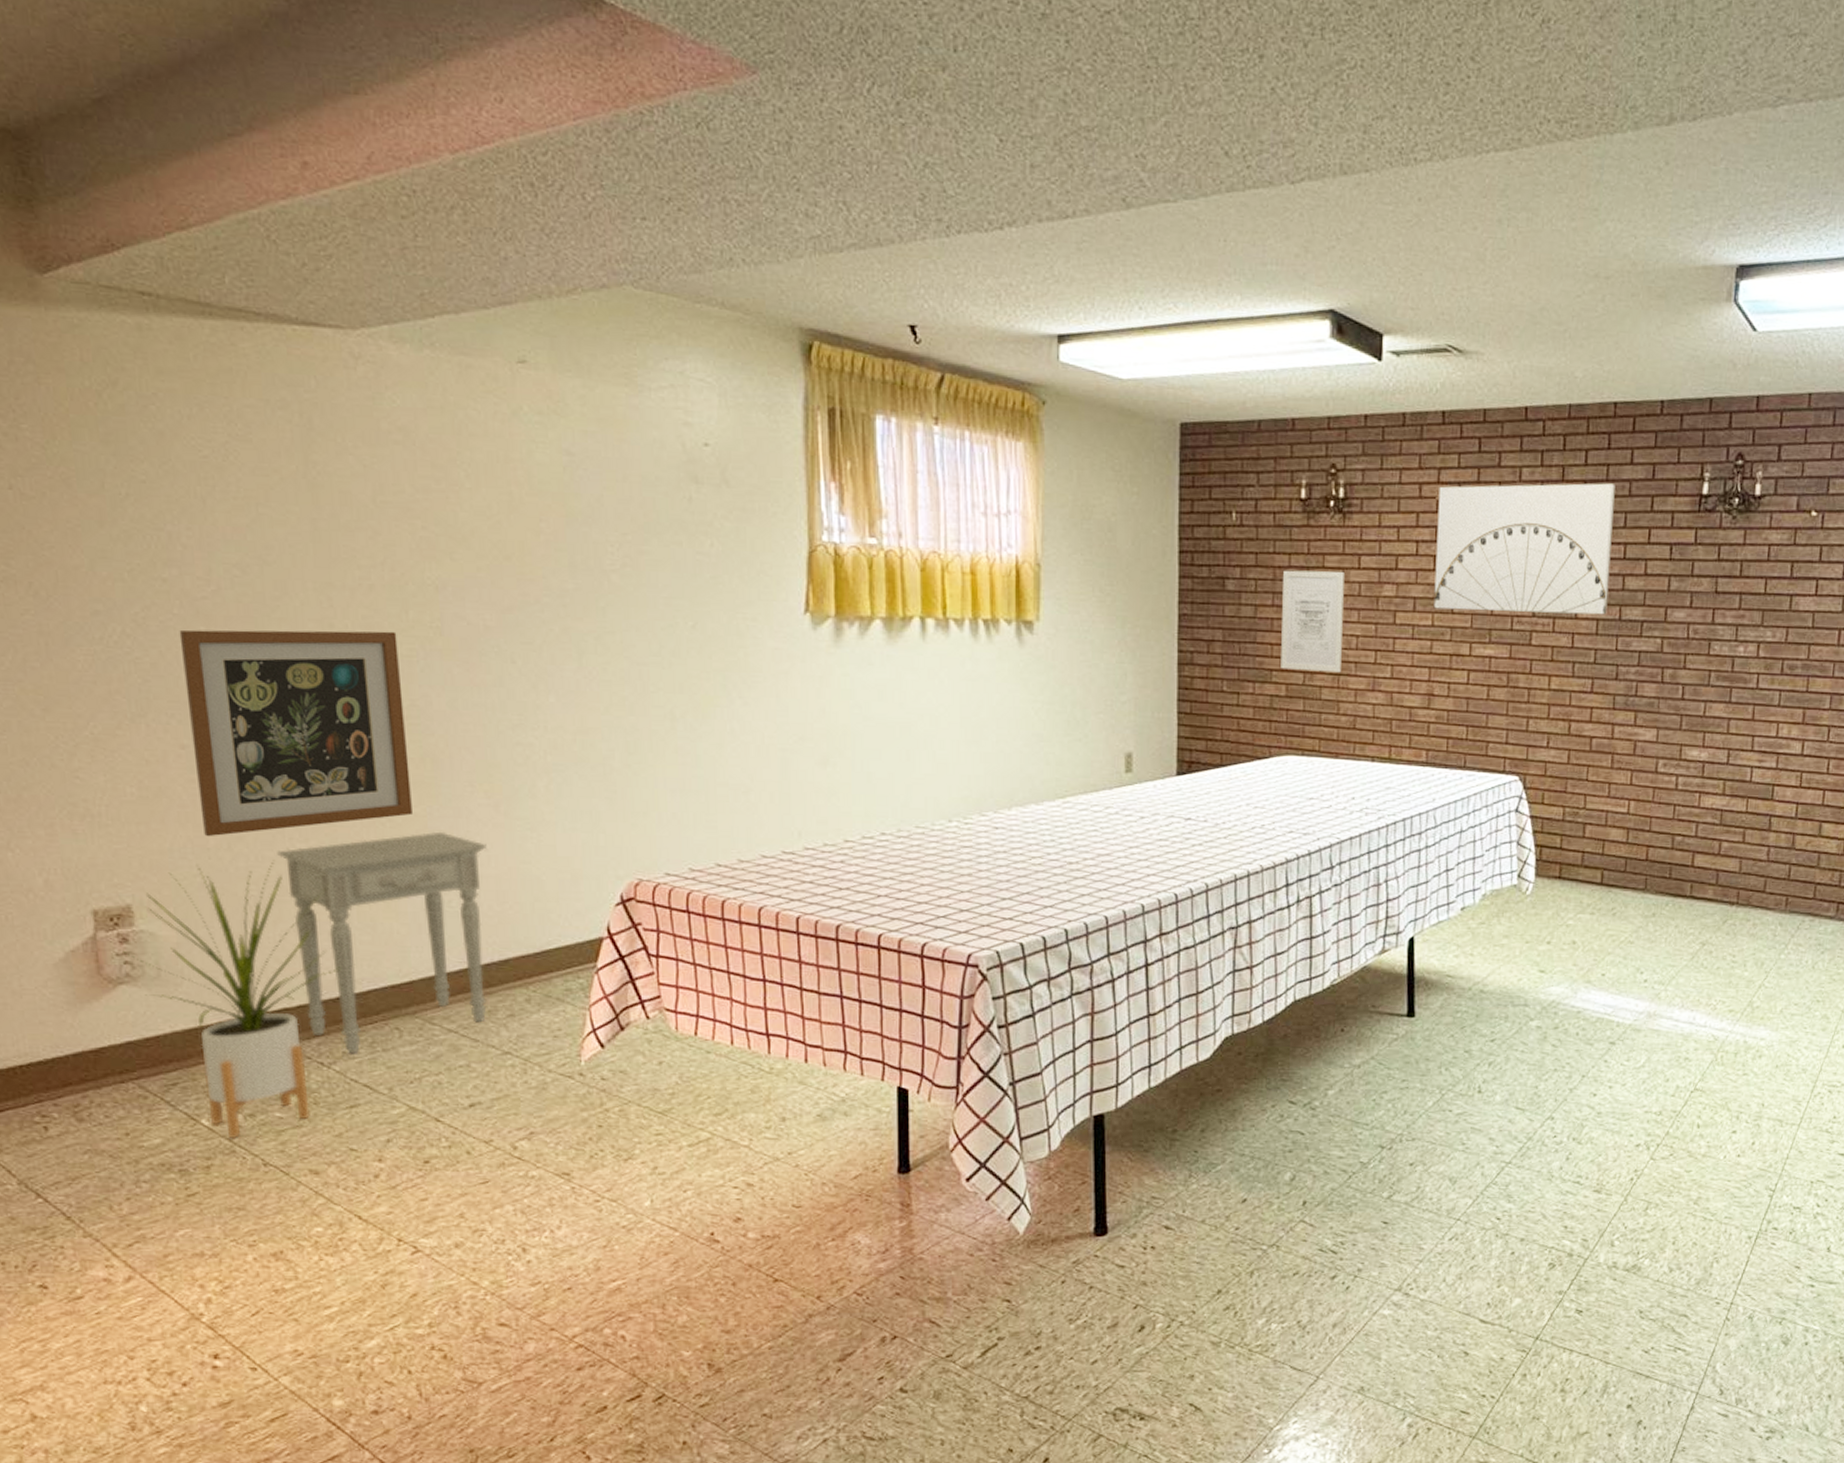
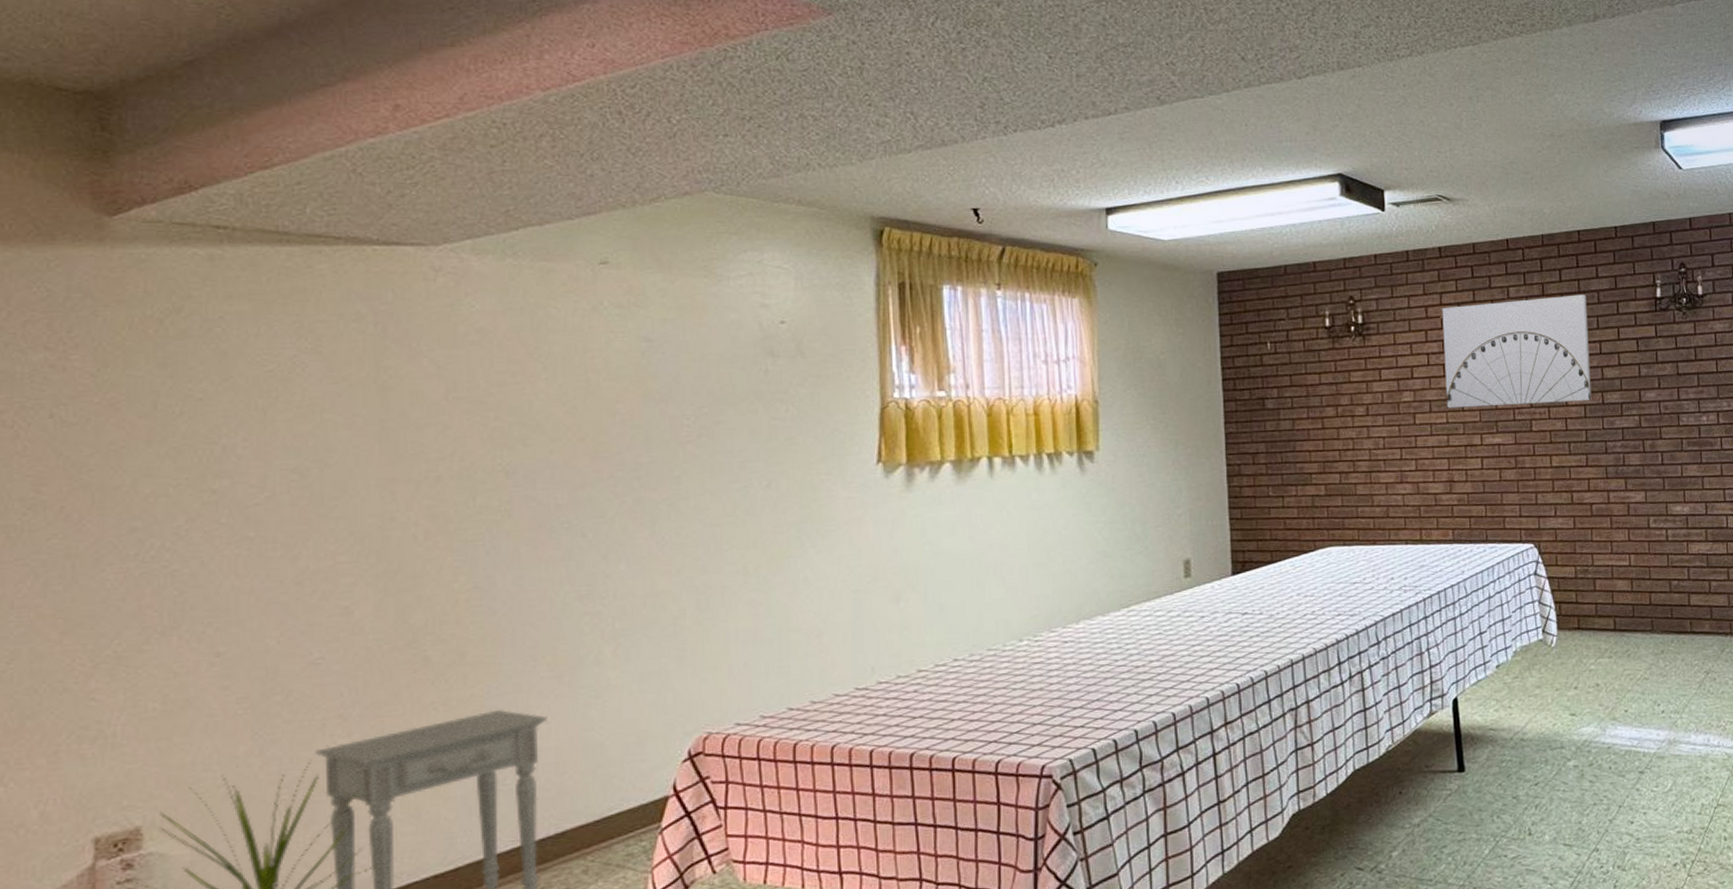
wall art: present [179,629,412,837] -> none [225,518,469,745]
wall art: present [1281,570,1345,673] -> none [1315,384,1372,472]

